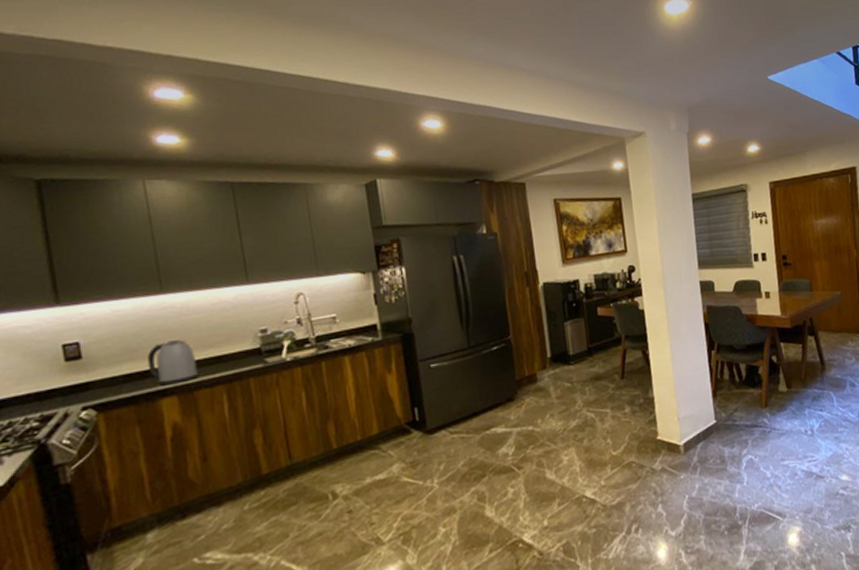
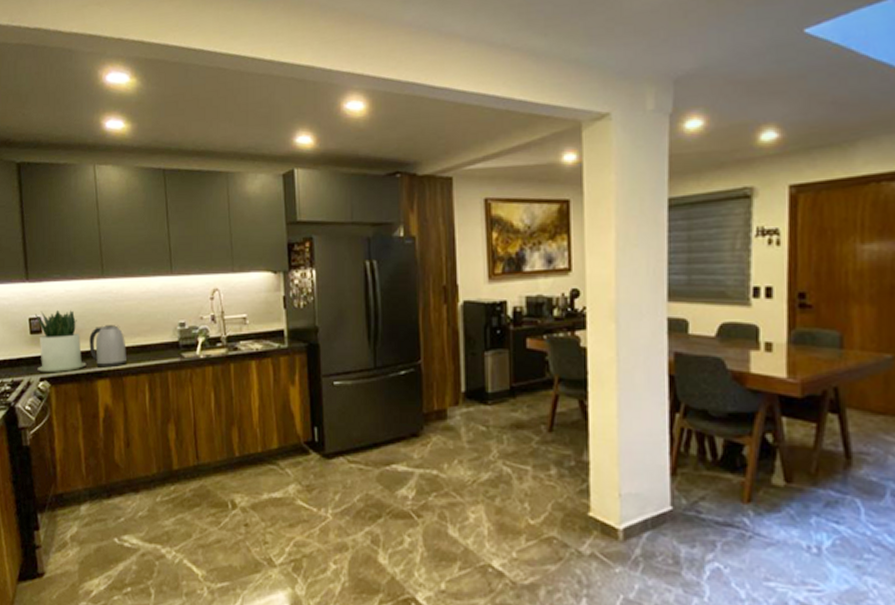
planter: none [71,330,146,401] -> present [35,309,87,373]

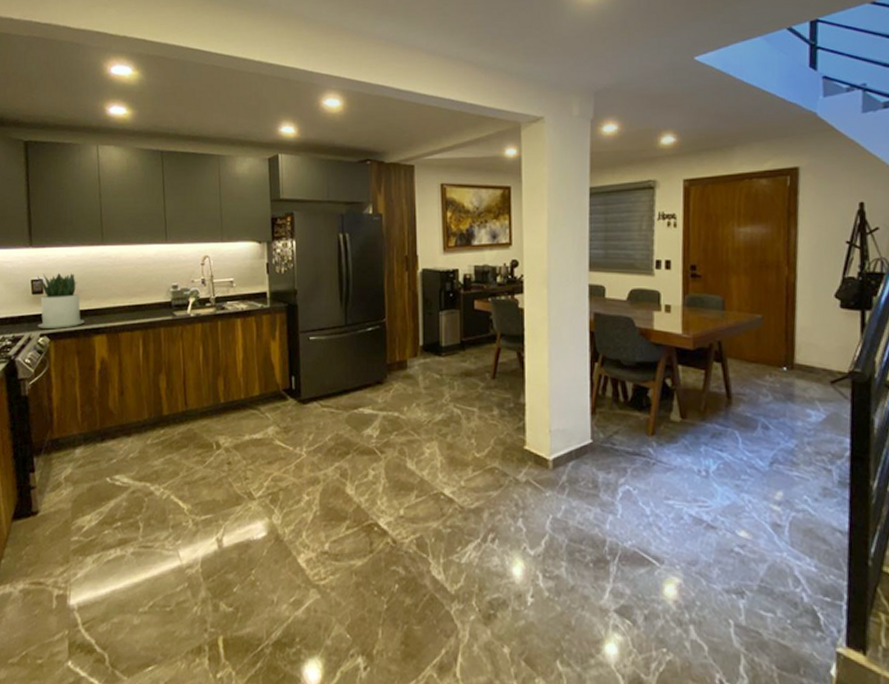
kettle: present [89,325,126,368] -> none [88,287,123,325]

